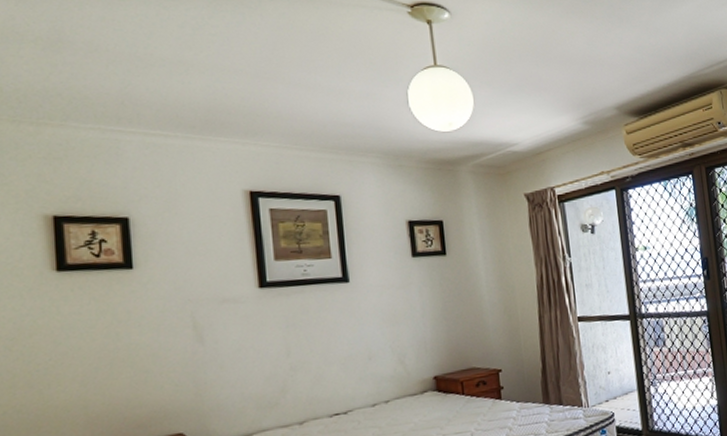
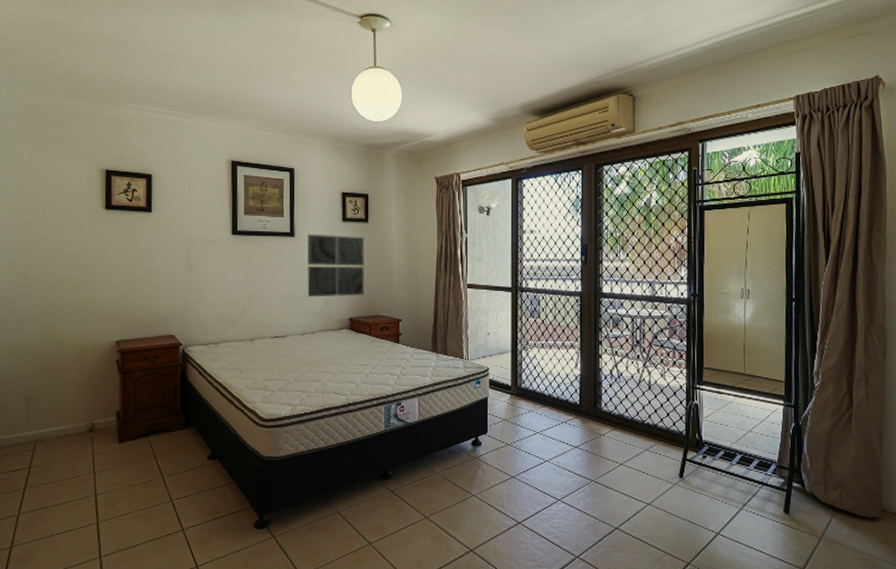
wall art: none [367,273,450,358] -> present [307,234,364,297]

